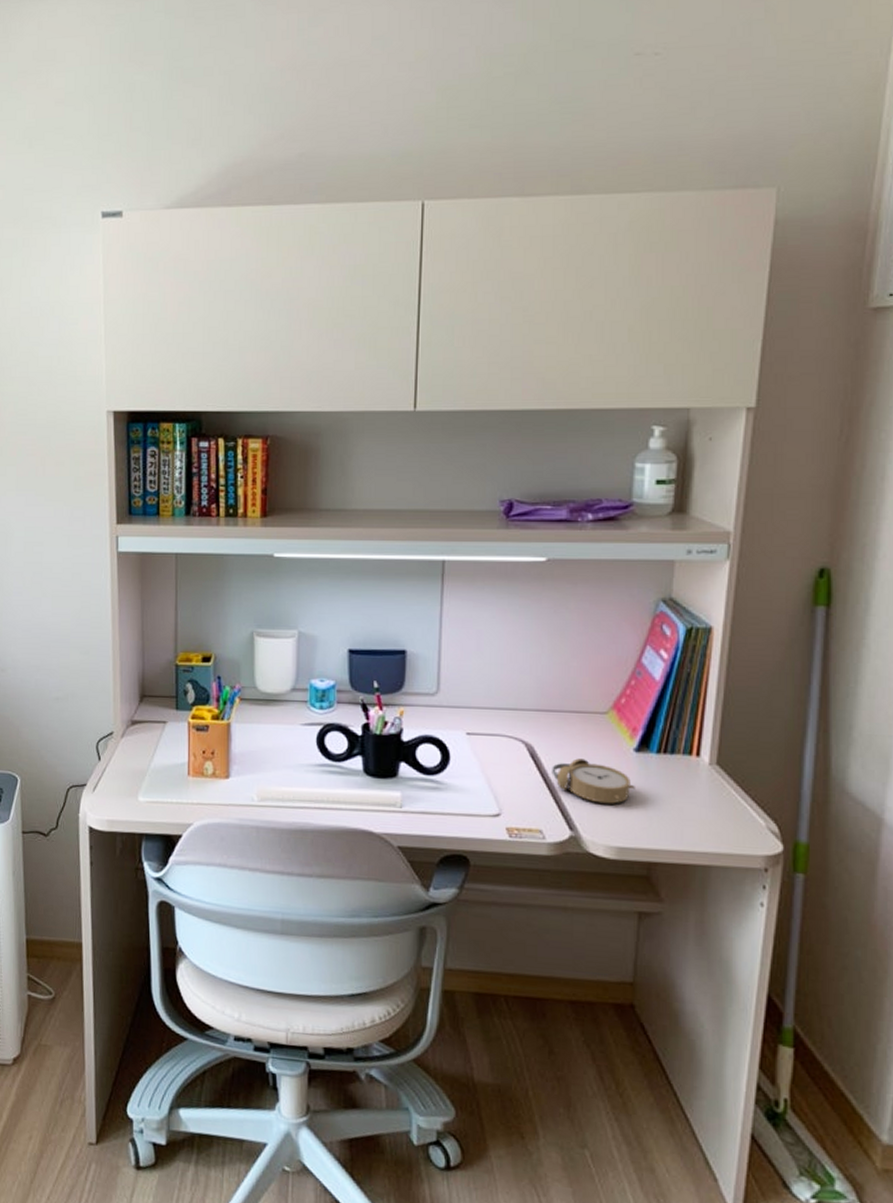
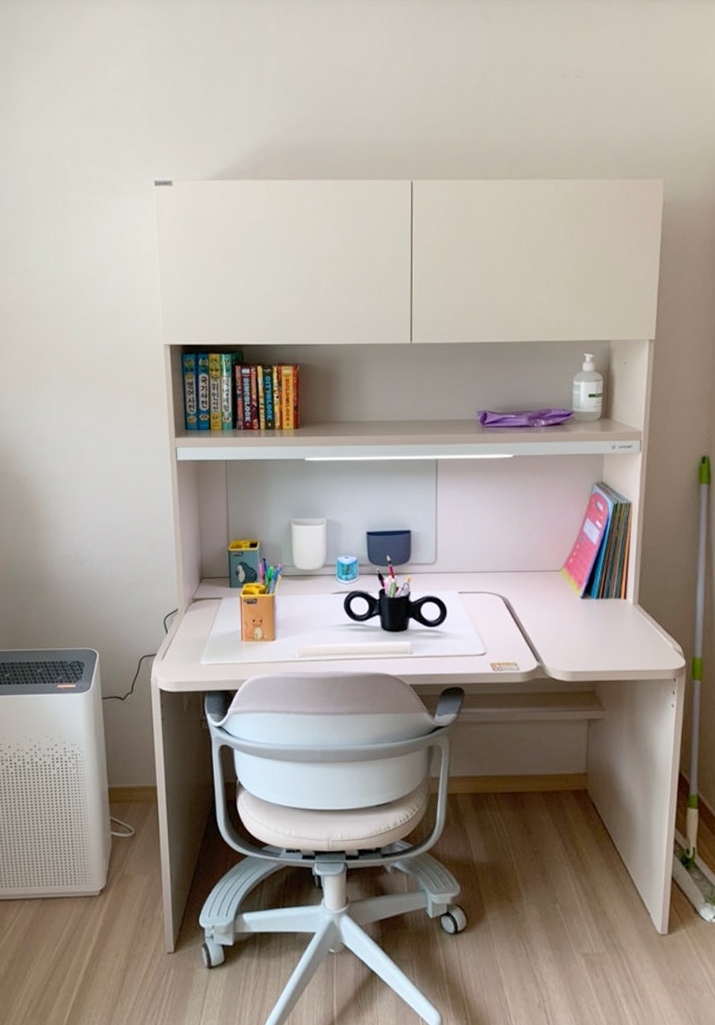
alarm clock: present [552,758,635,804] -> none [522,606,582,639]

